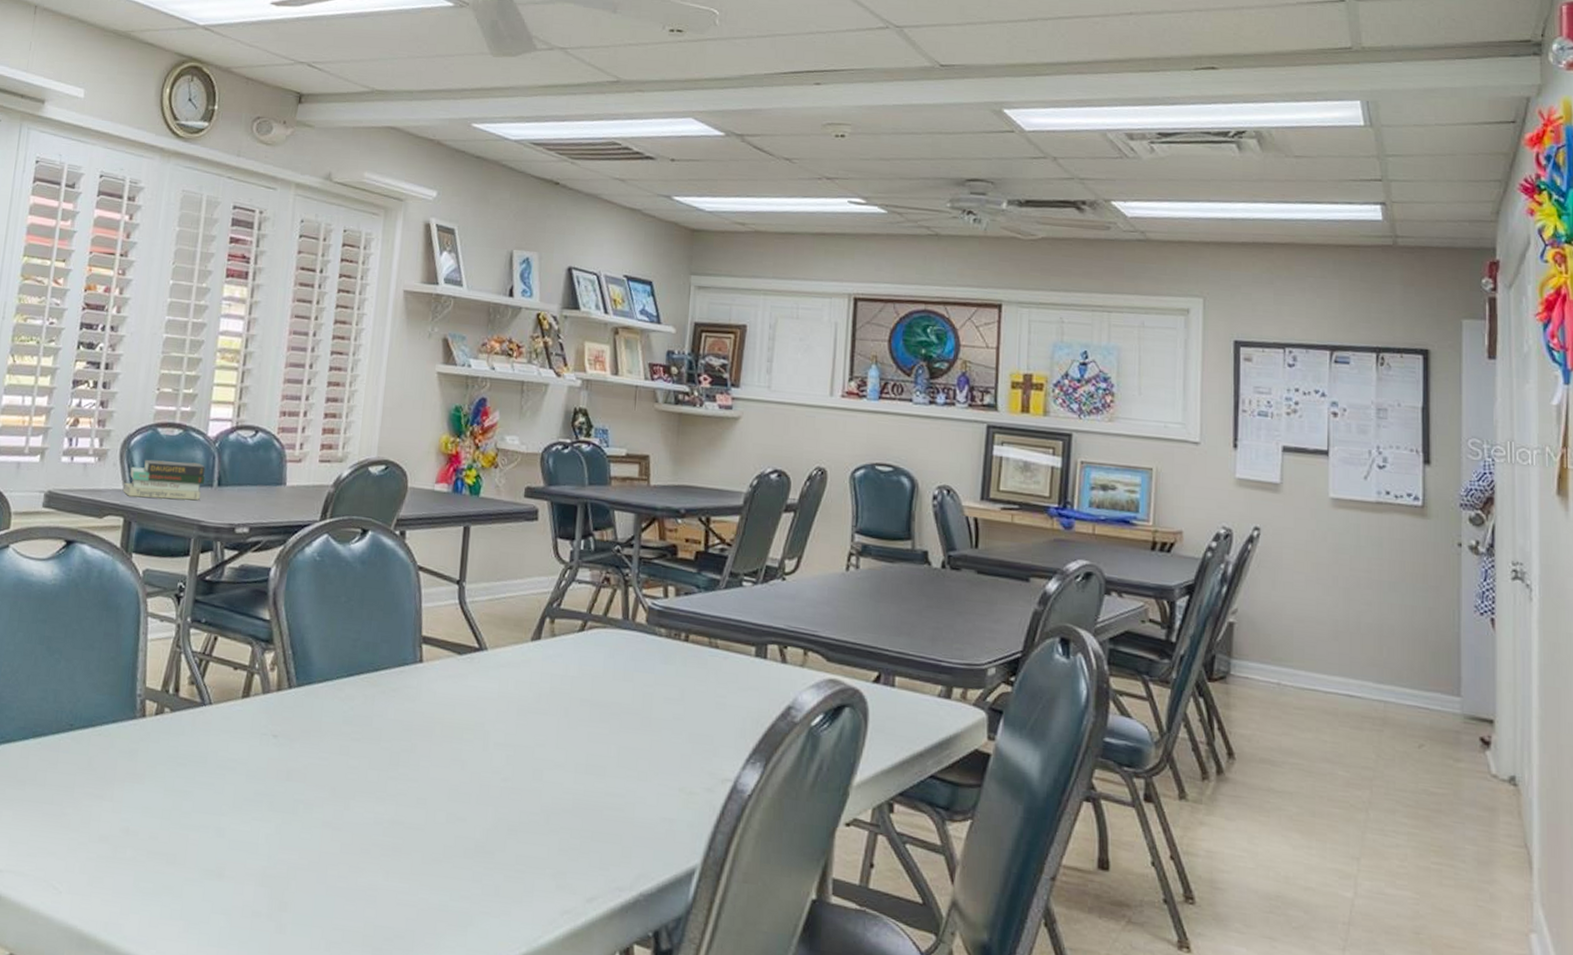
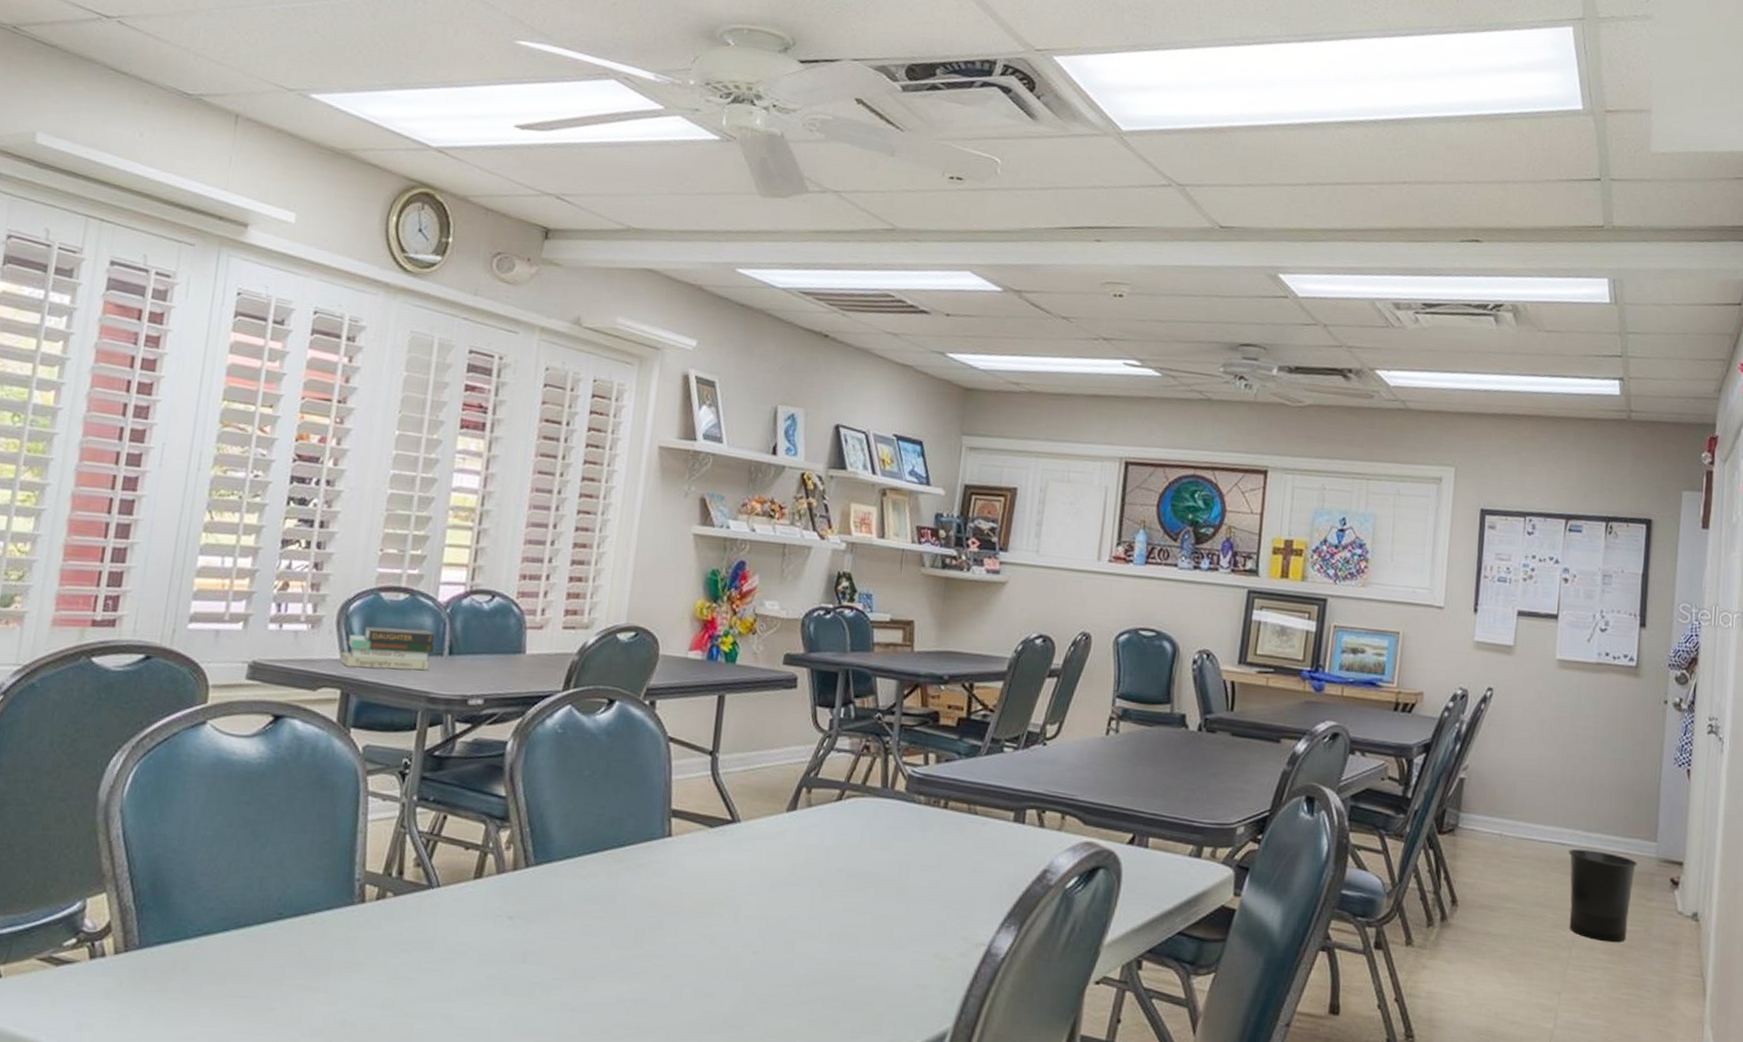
waste bin: none [1358,701,1439,806] -> present [1568,848,1637,942]

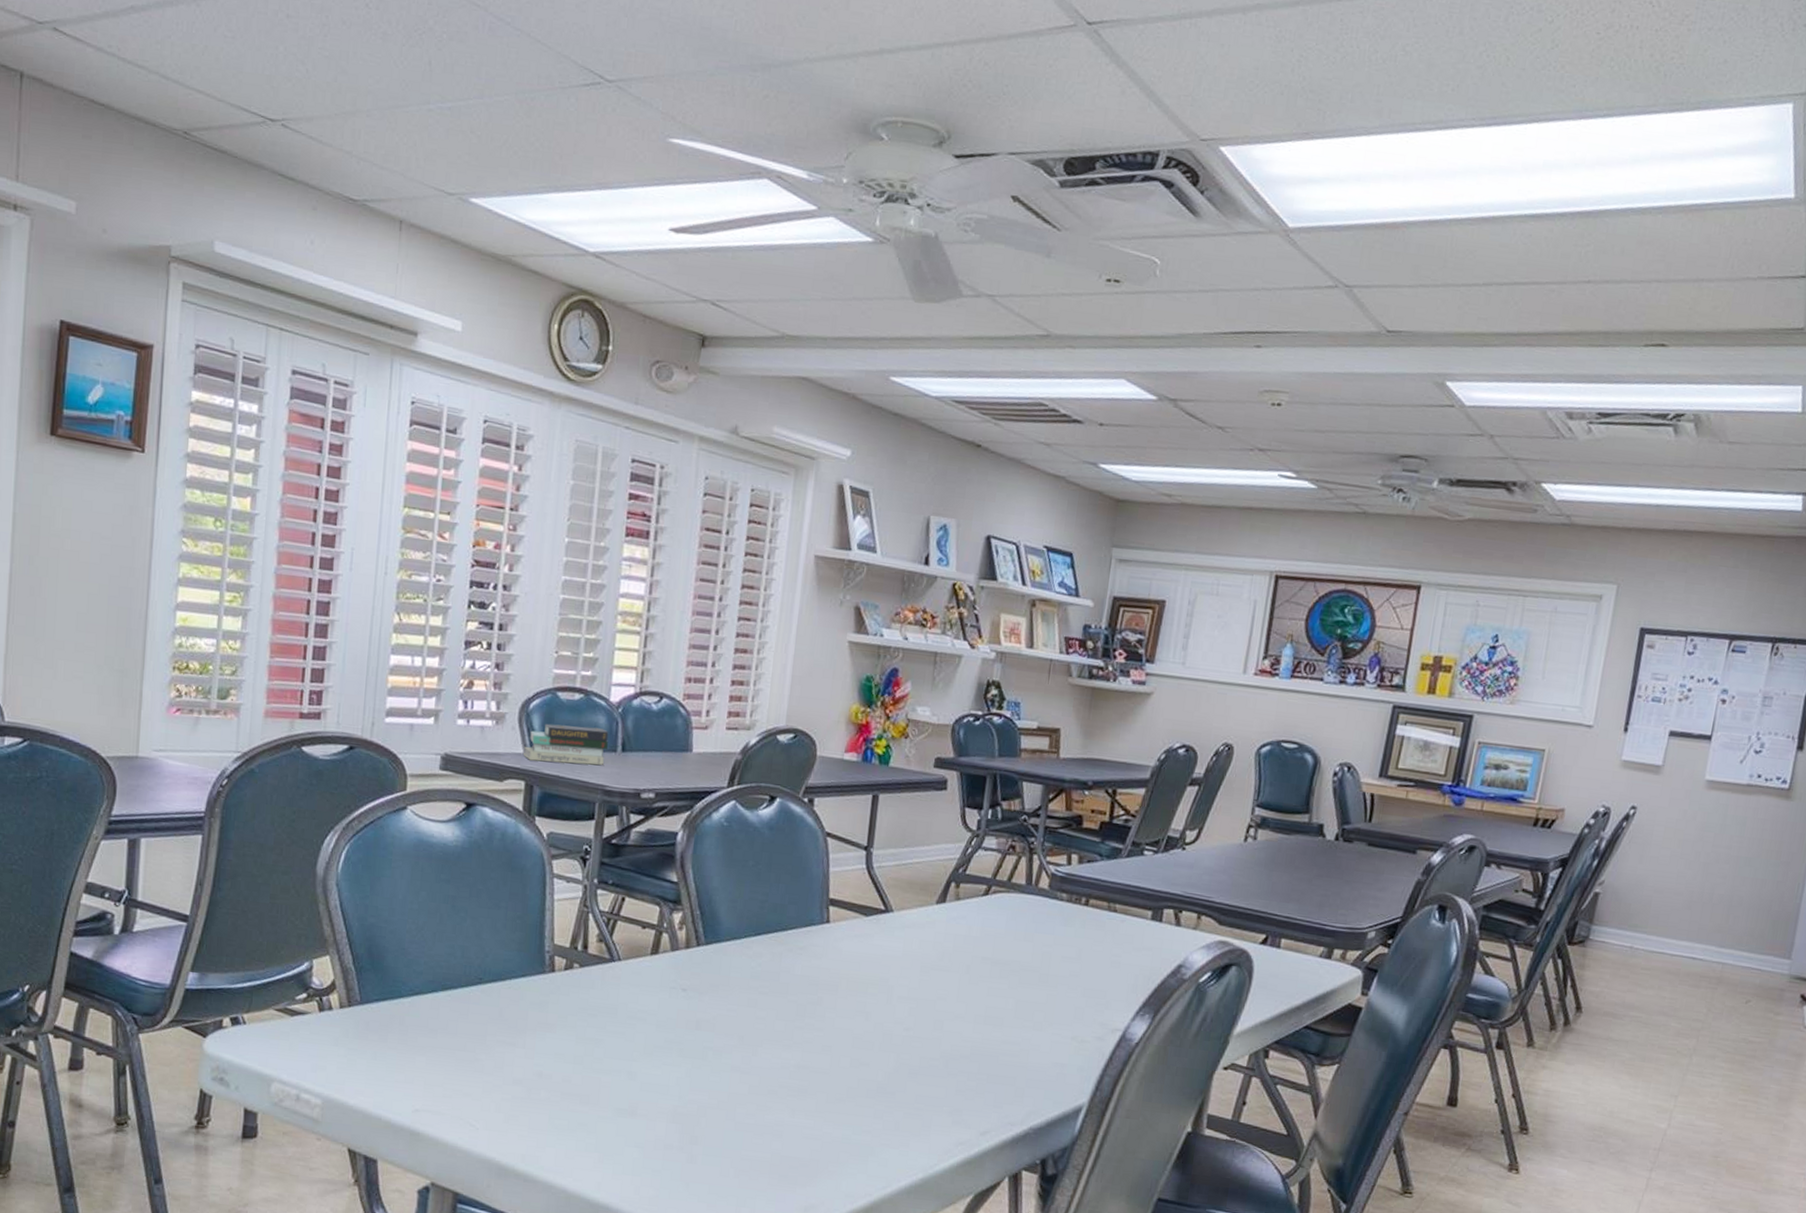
waste bin: present [1568,848,1637,942] -> none [1692,963,1769,1052]

